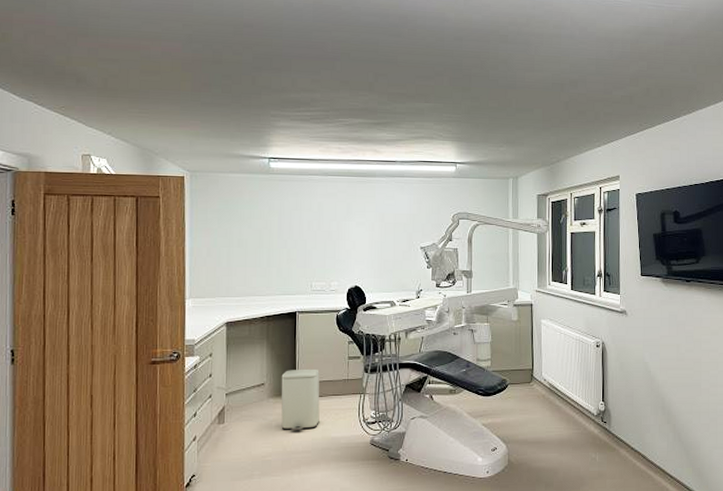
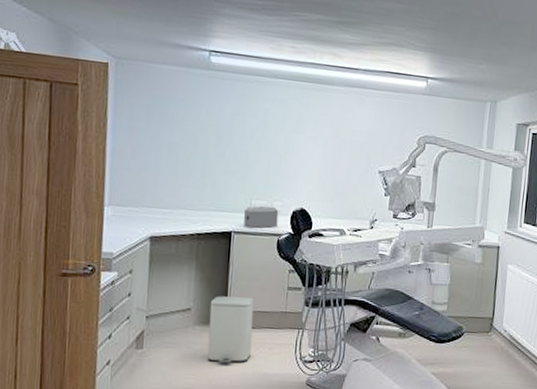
battery: none [305,286,336,308] -> present [243,205,279,229]

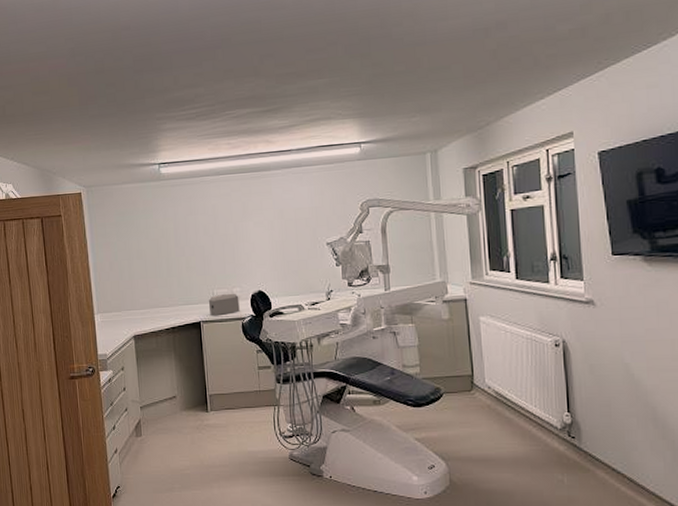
pedal bin: present [207,295,254,364] -> none [191,380,234,444]

